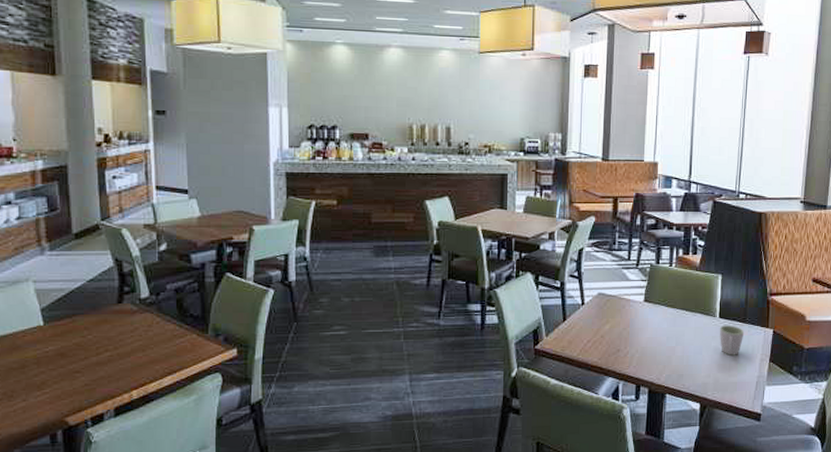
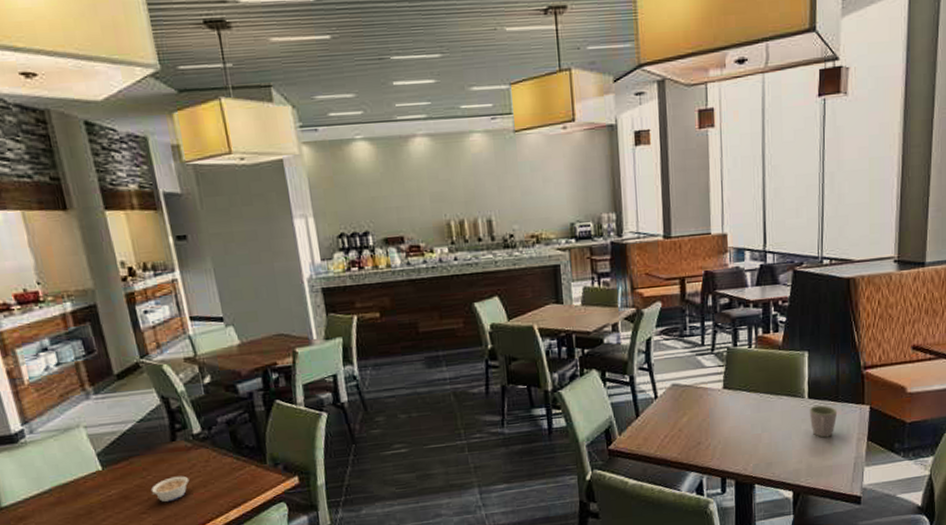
legume: none [89,338,129,362] -> present [150,475,190,502]

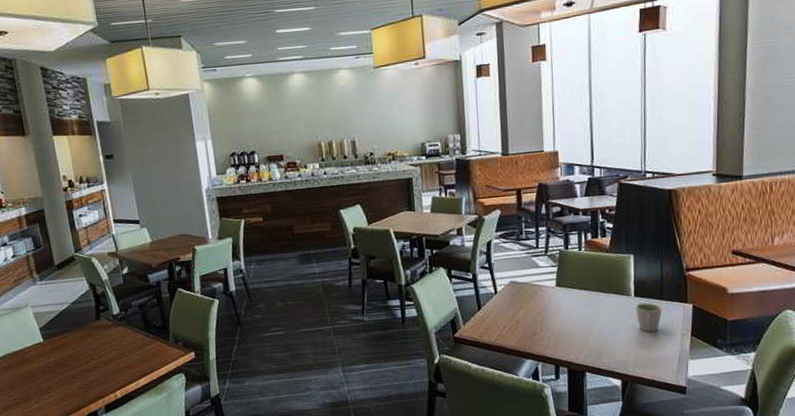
legume: present [150,475,190,502] -> none [79,348,109,369]

